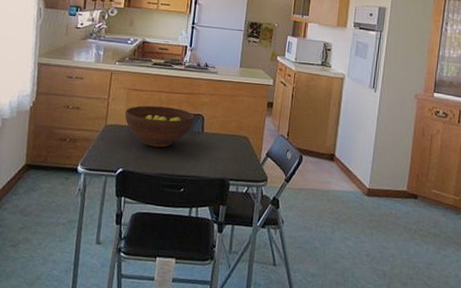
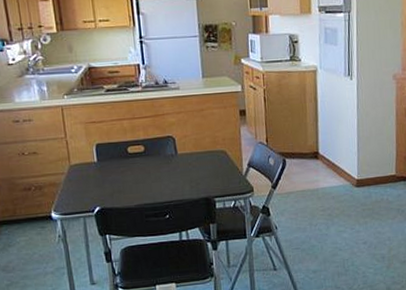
fruit bowl: present [124,105,195,148] -> none [87,134,165,179]

